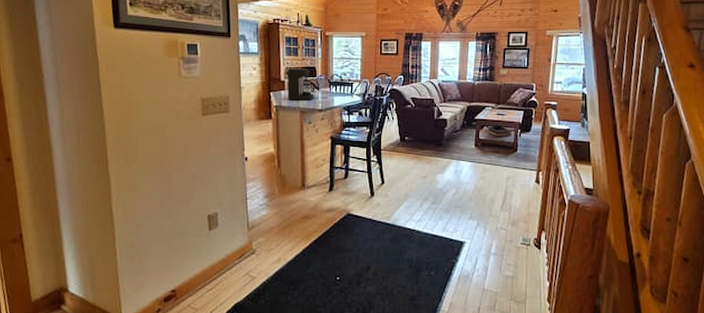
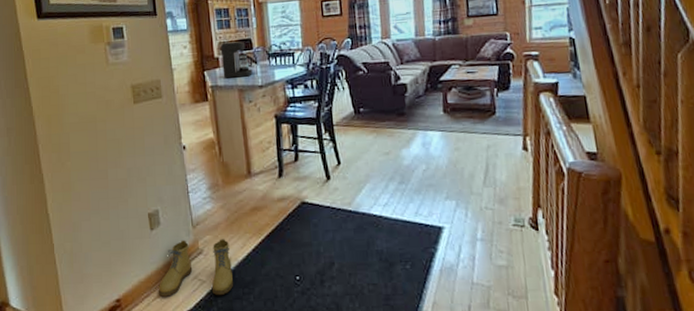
boot: none [211,240,282,291] -> present [158,239,234,297]

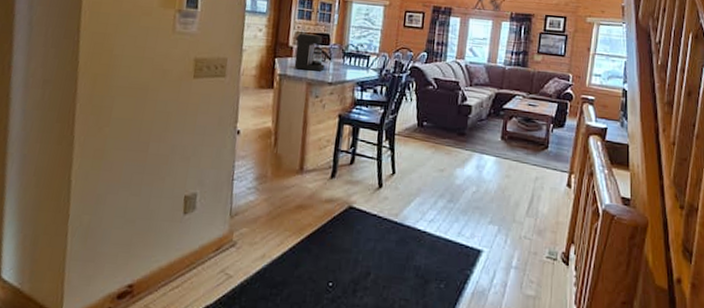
boot: present [158,239,234,297] -> none [177,229,266,294]

